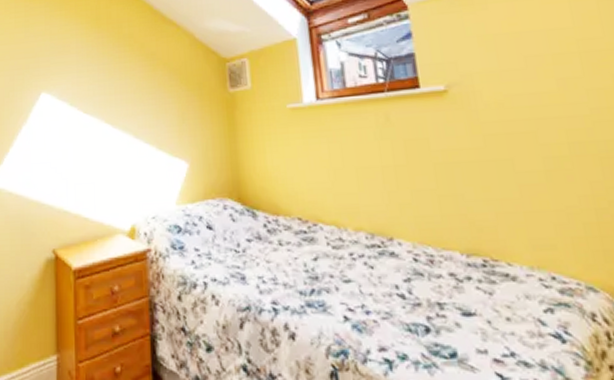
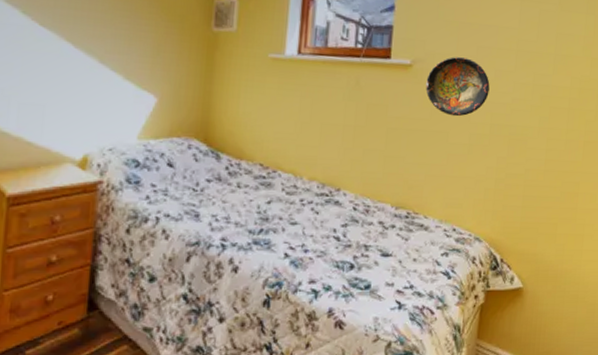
decorative plate: none [468,72,556,140] -> present [426,57,490,117]

